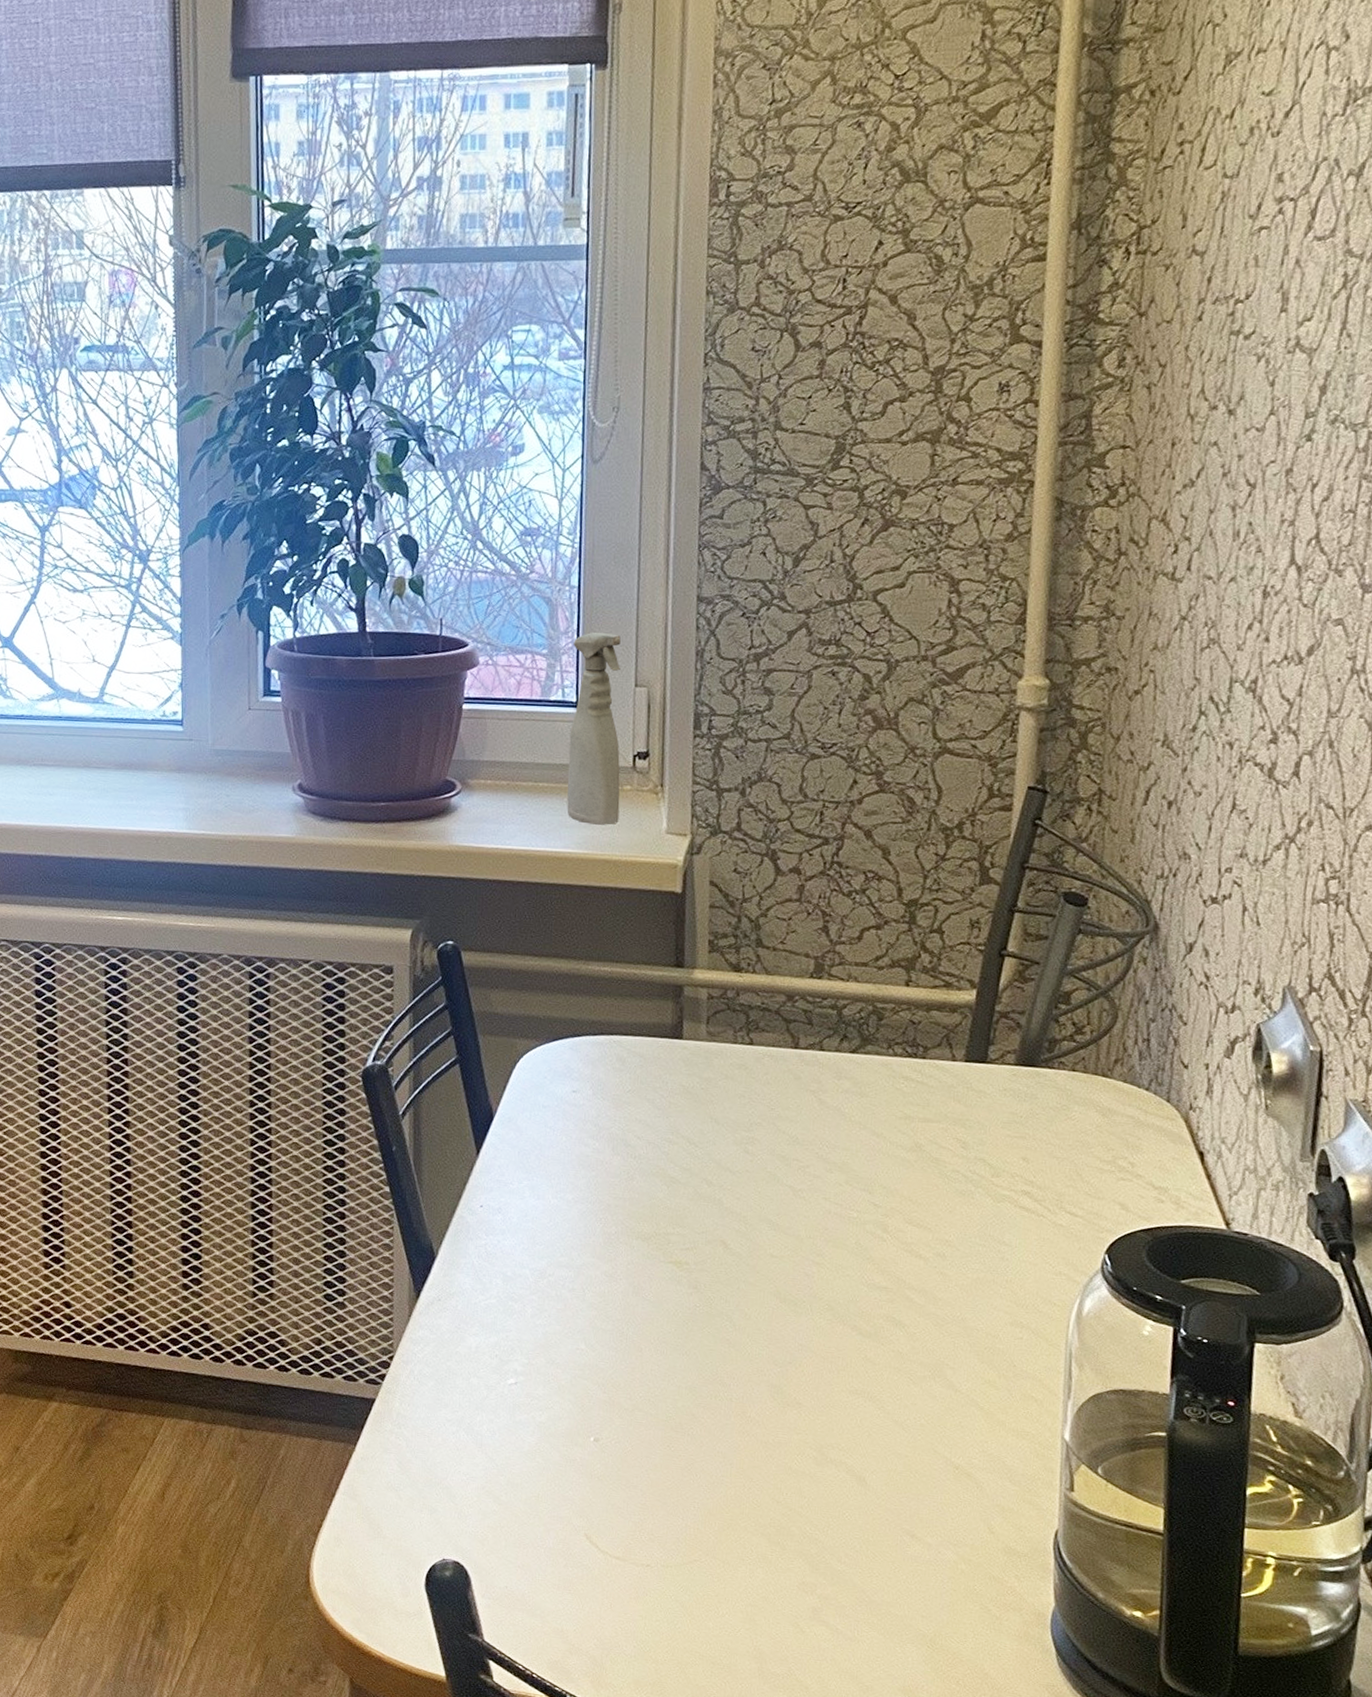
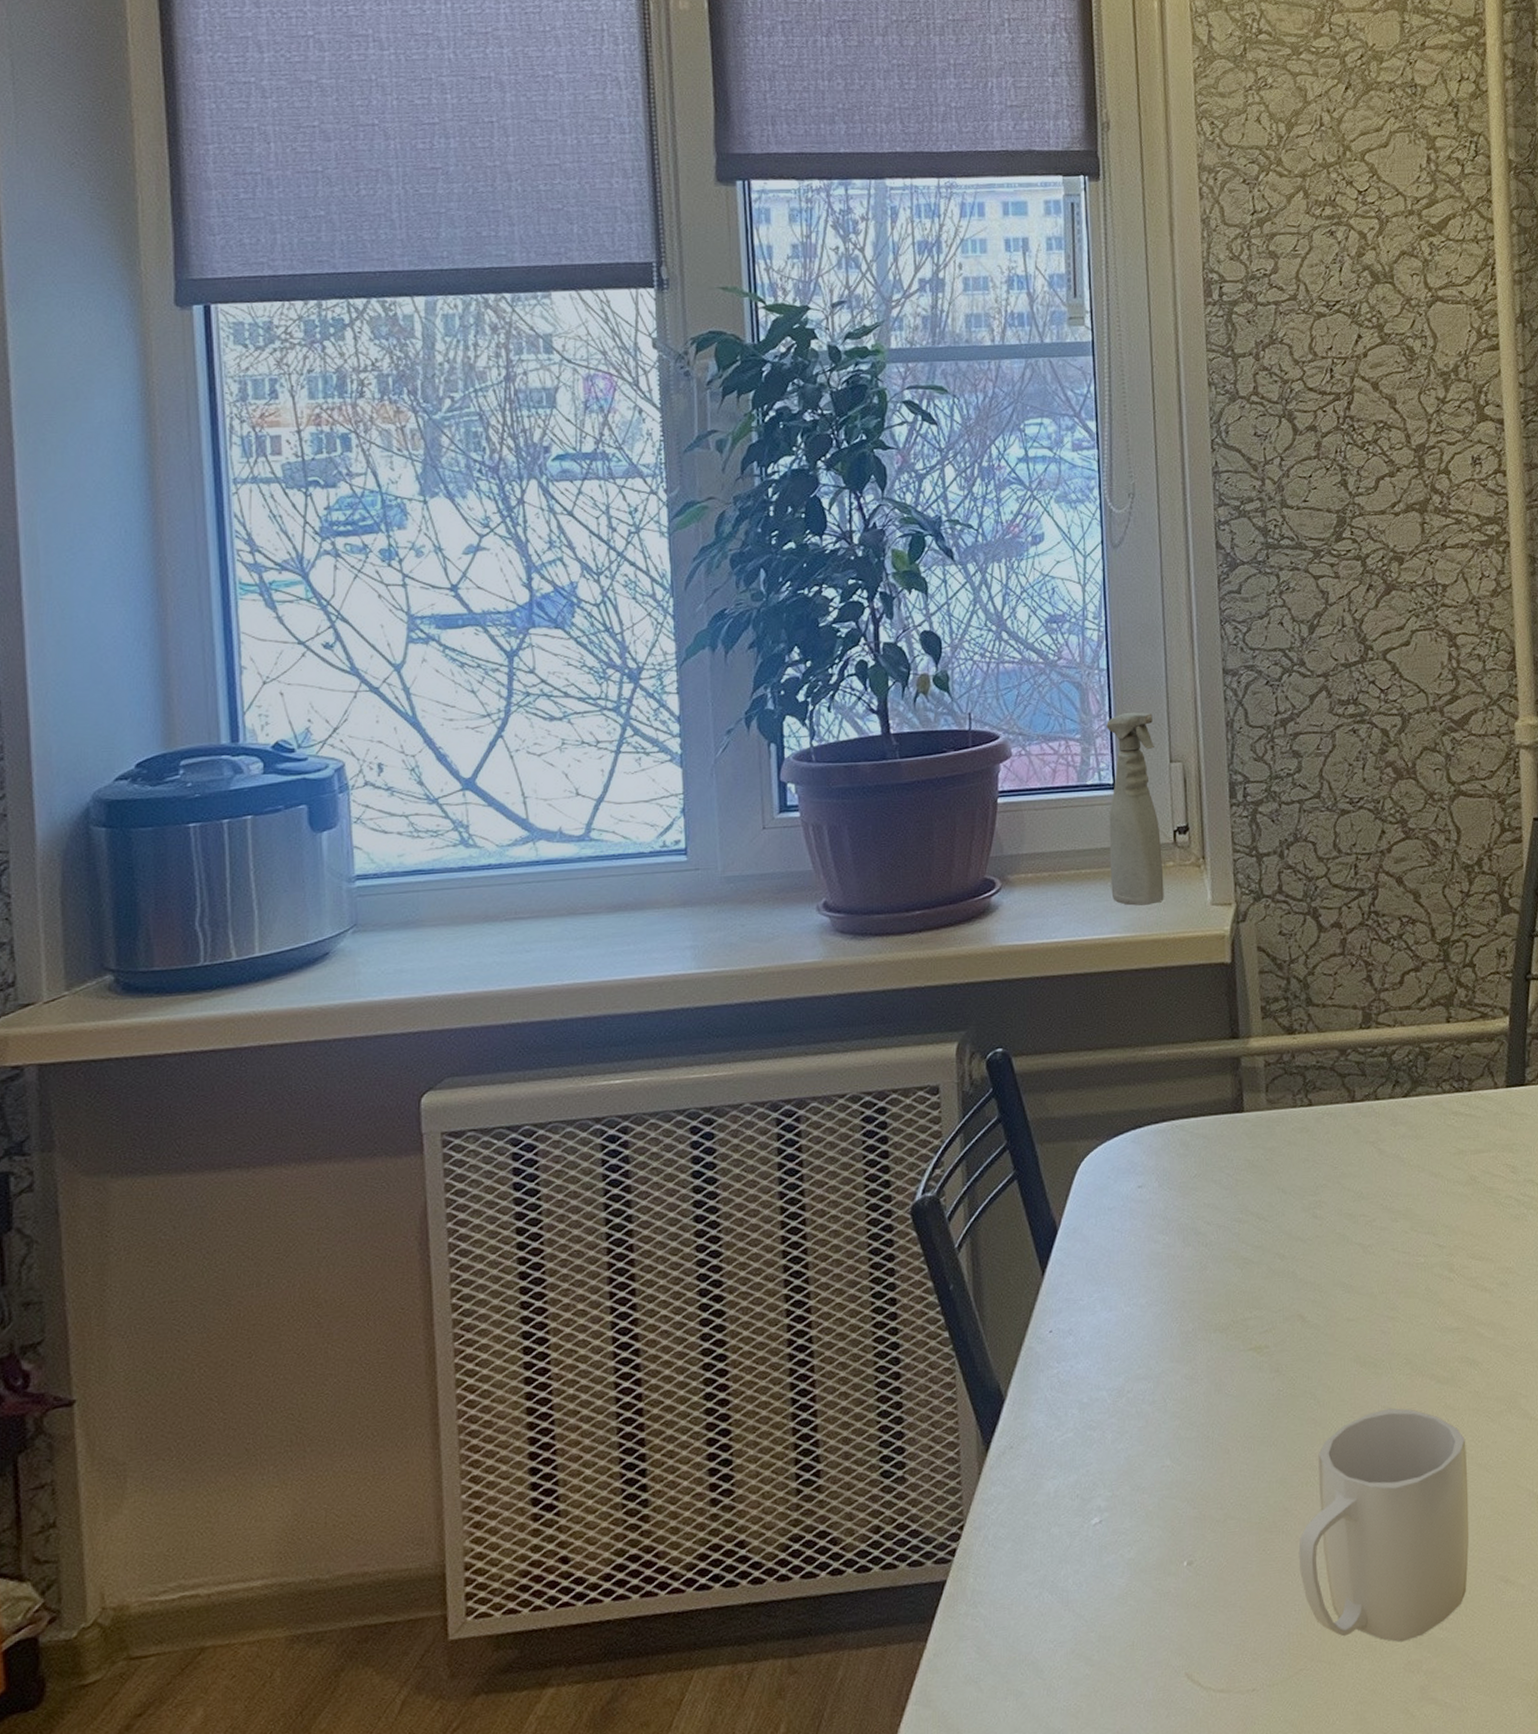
mug: none [701,1347,884,1563] -> present [1298,1408,1469,1642]

